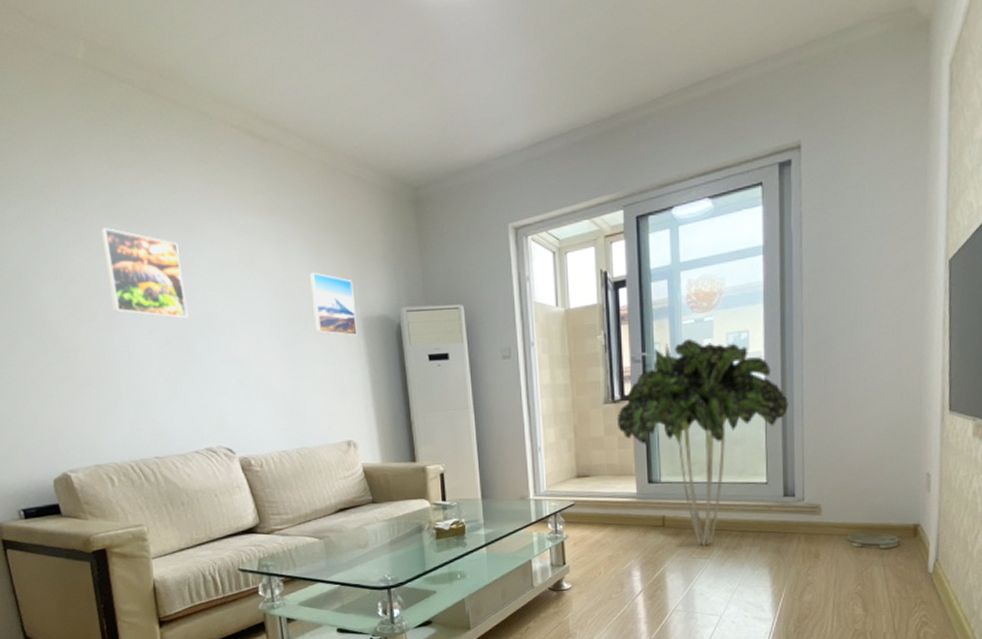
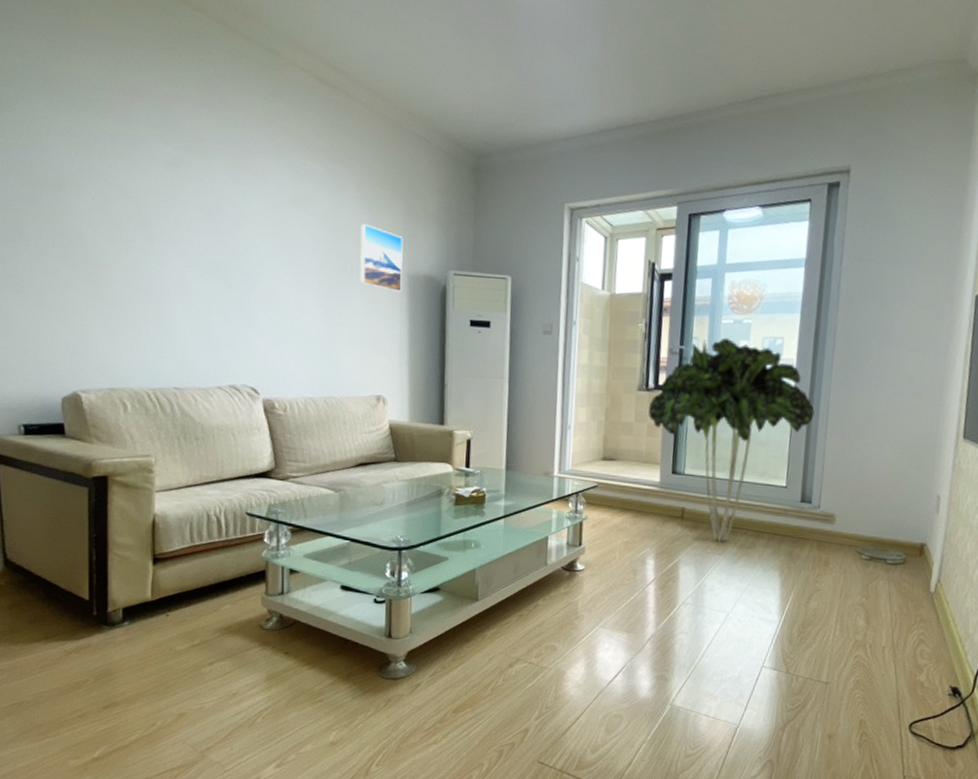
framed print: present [100,227,189,319] -> none [151,149,231,252]

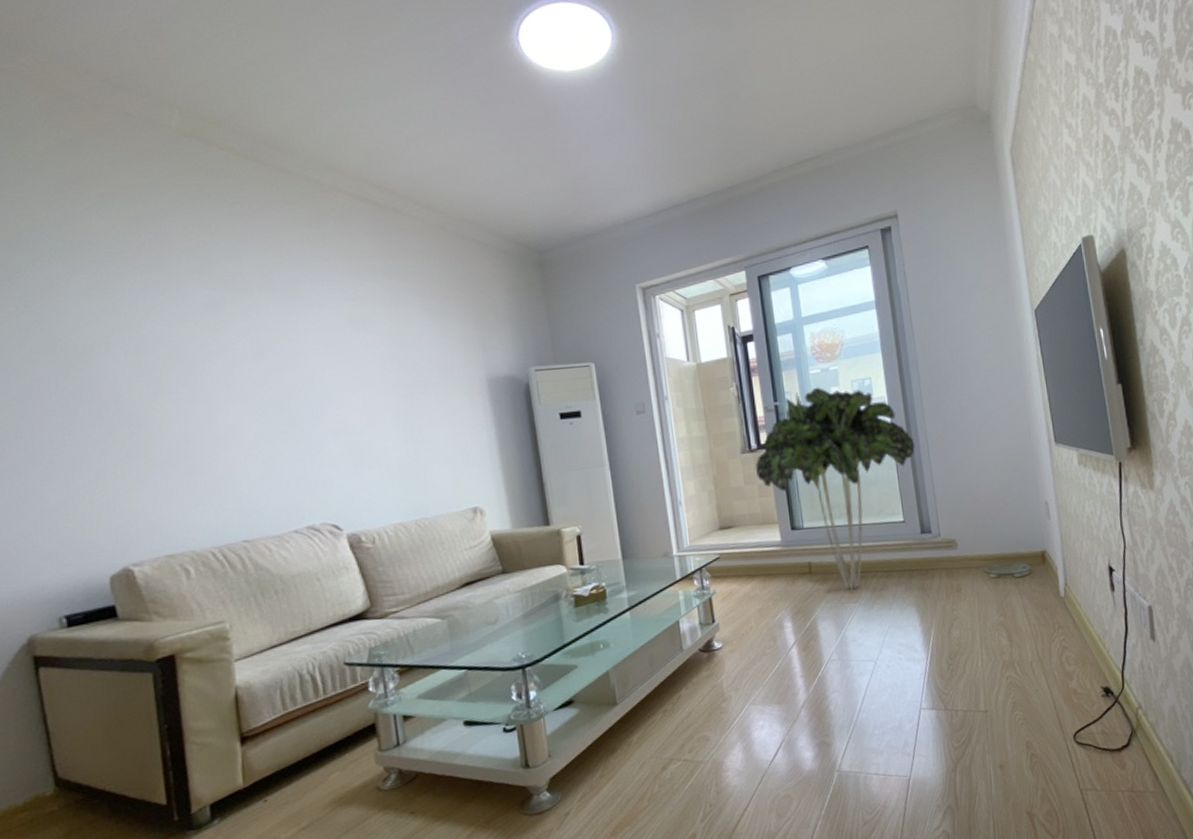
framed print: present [359,223,403,292] -> none [430,334,483,399]

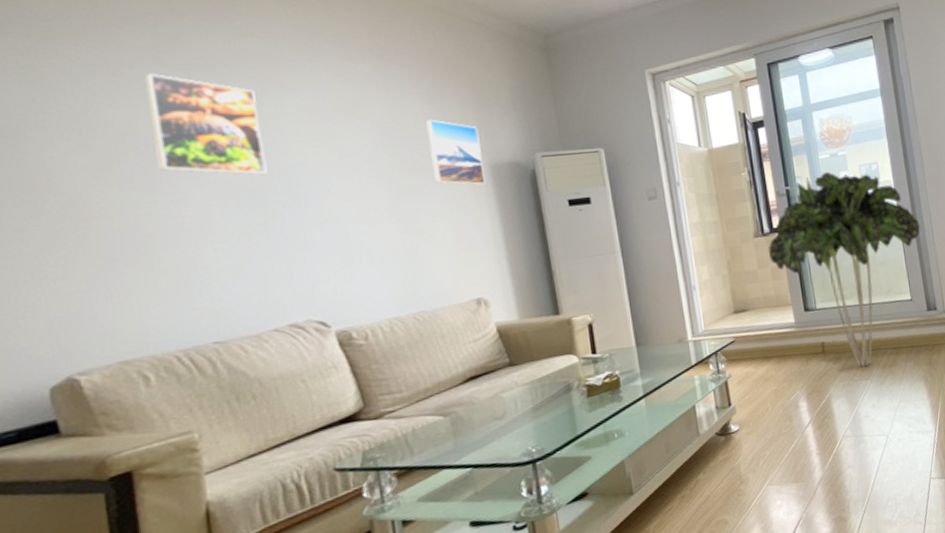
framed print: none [188,293,290,387] -> present [143,72,268,175]
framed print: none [430,334,483,399] -> present [426,119,485,186]

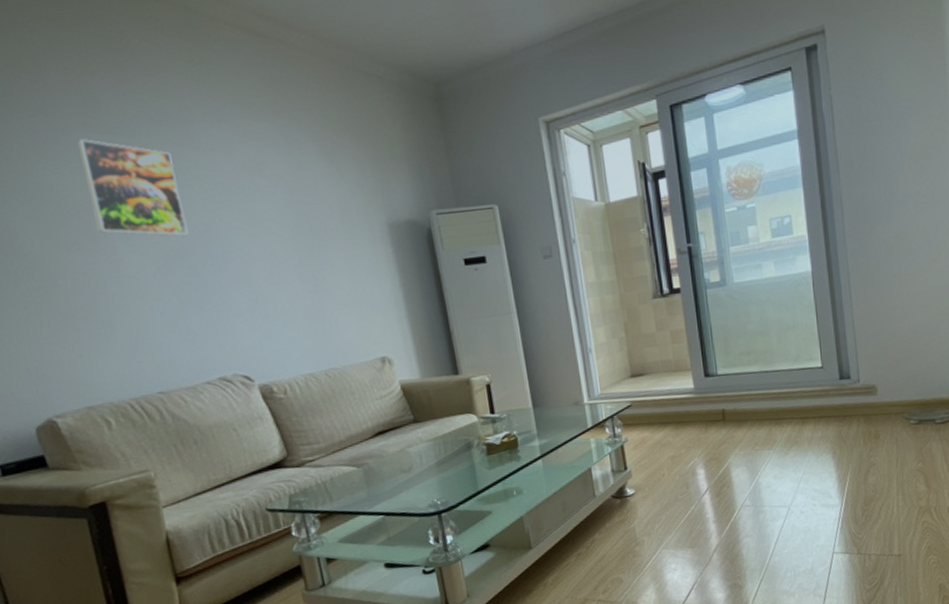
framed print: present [426,119,485,186] -> none [326,177,384,245]
indoor plant: present [768,171,920,367] -> none [667,226,836,436]

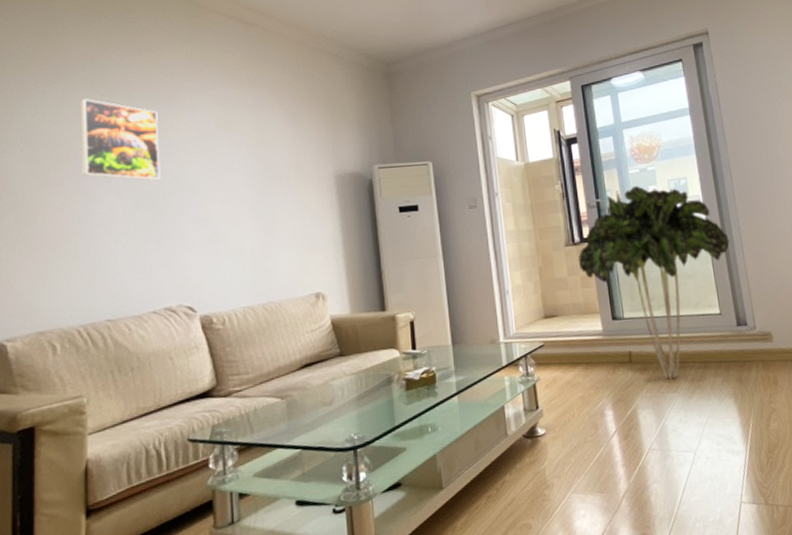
indoor plant: none [667,226,836,436] -> present [578,185,729,379]

